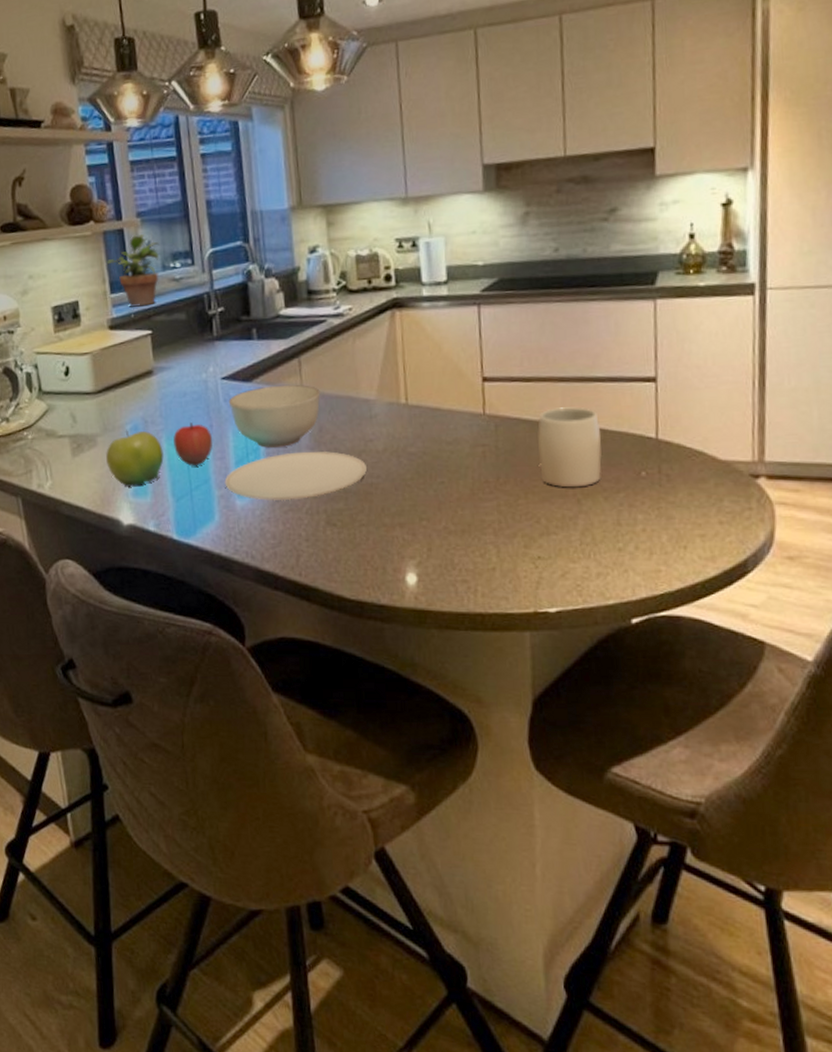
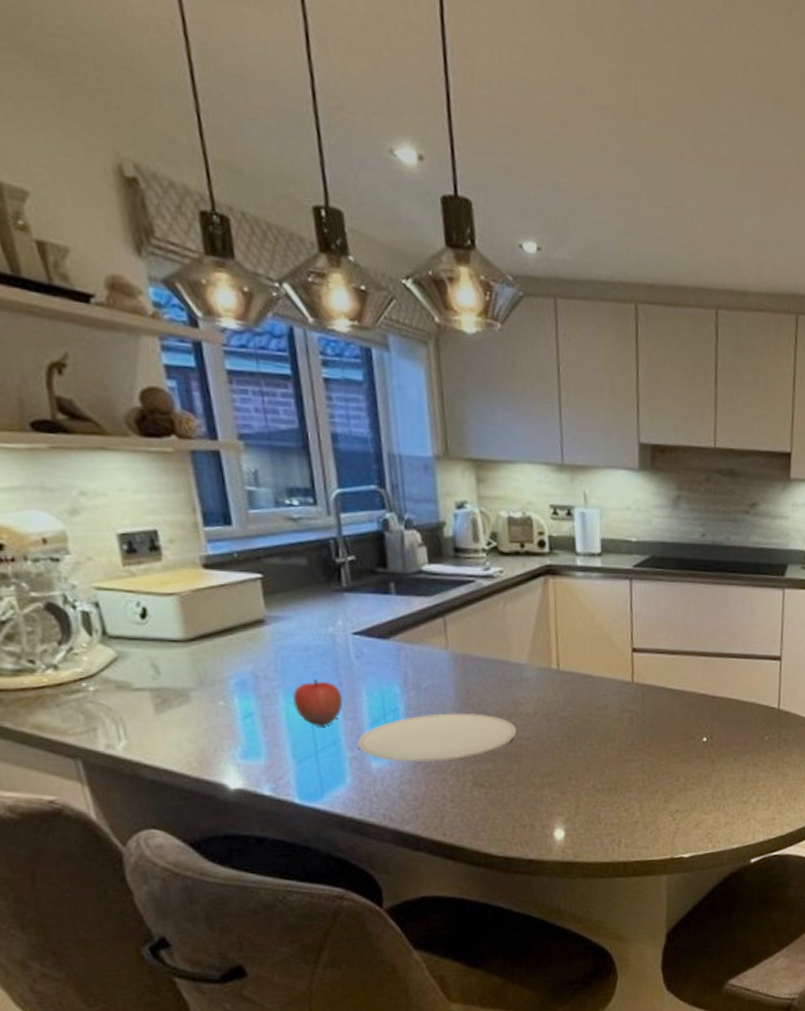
potted plant: present [105,234,159,307] -> none [195,461,271,545]
fruit: present [106,430,164,487] -> none [203,685,281,748]
bowl: present [228,384,320,448] -> none [361,644,468,708]
mug: present [537,407,603,488] -> none [680,679,735,750]

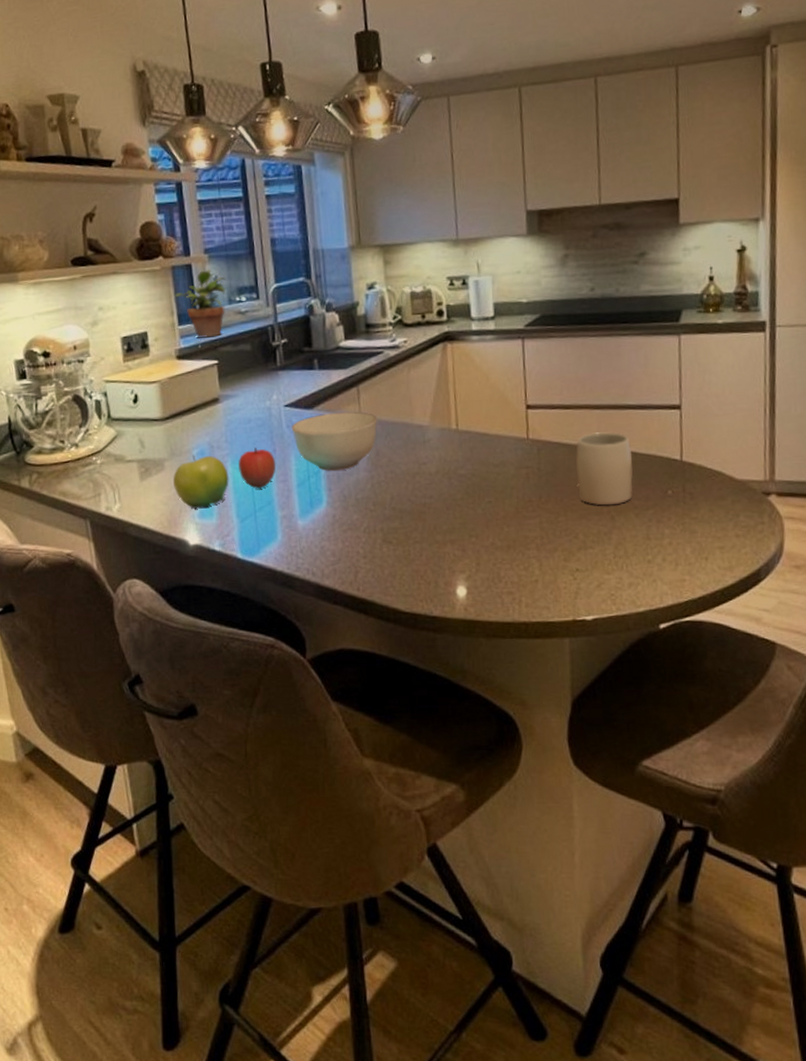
potted plant: none [195,461,271,545] -> present [173,270,226,338]
fruit: none [203,685,281,748] -> present [173,455,229,509]
plate: present [357,713,516,763] -> none [287,473,420,521]
bowl: none [361,644,468,708] -> present [291,411,378,471]
mug: none [680,679,735,750] -> present [576,432,634,506]

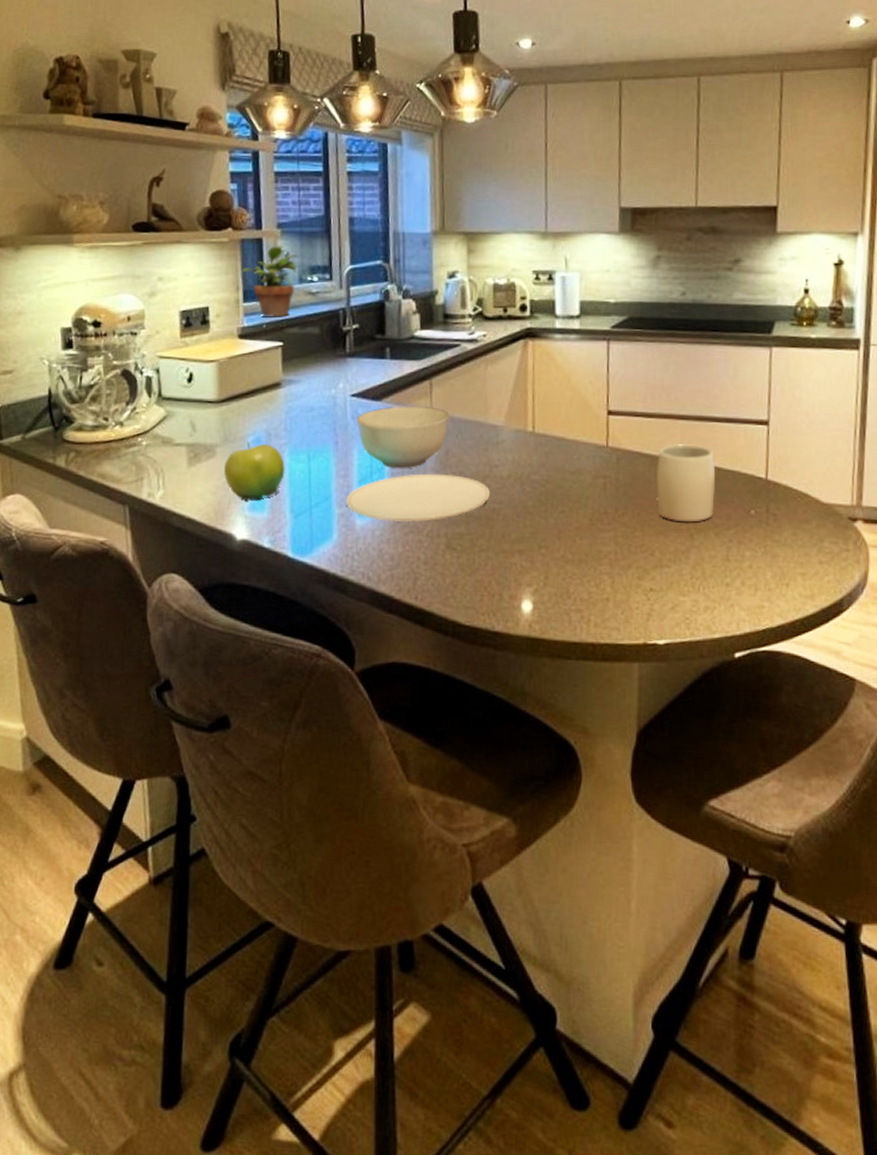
fruit: present [238,447,277,489] -> none [296,438,338,483]
plate: none [287,473,420,521] -> present [346,473,490,523]

